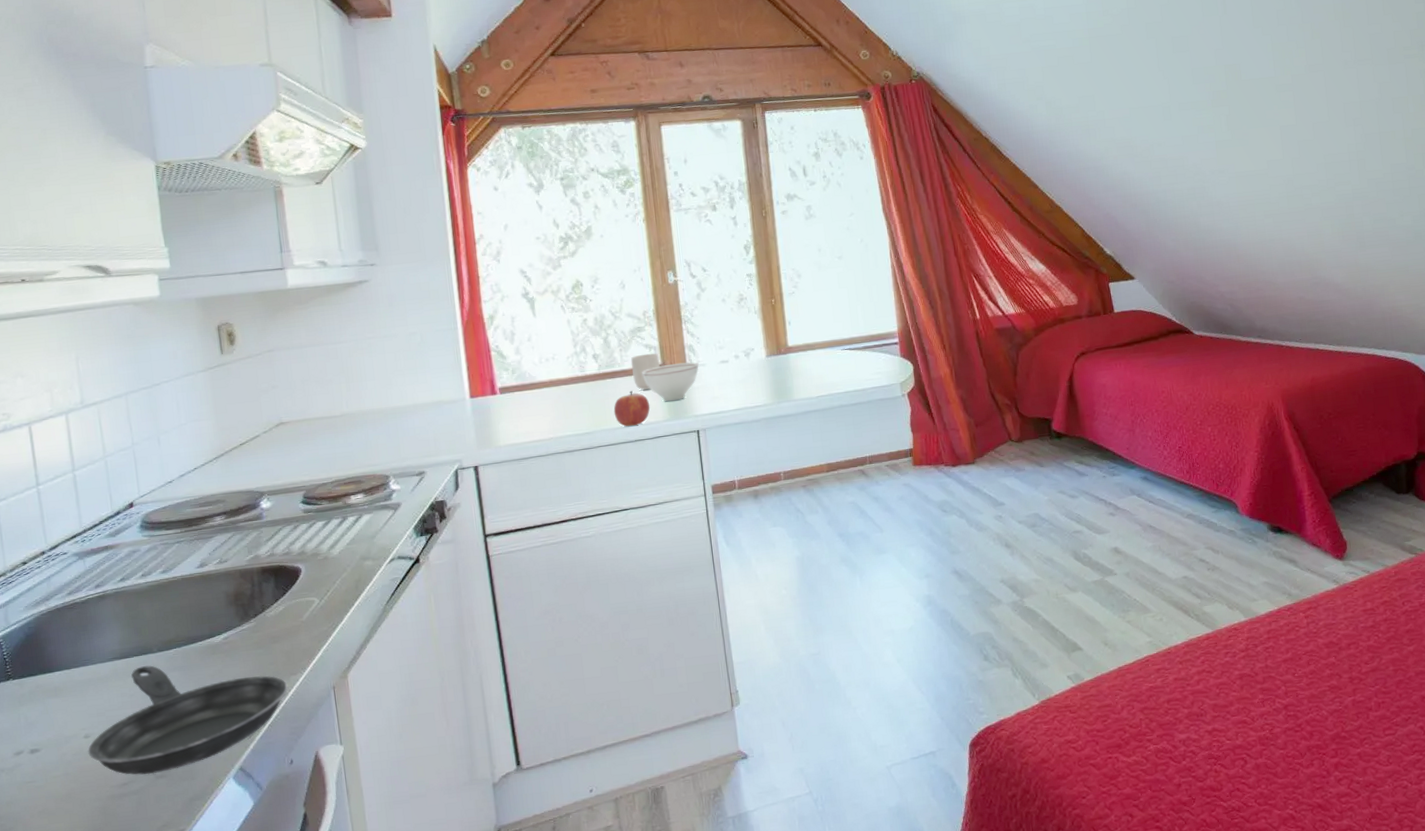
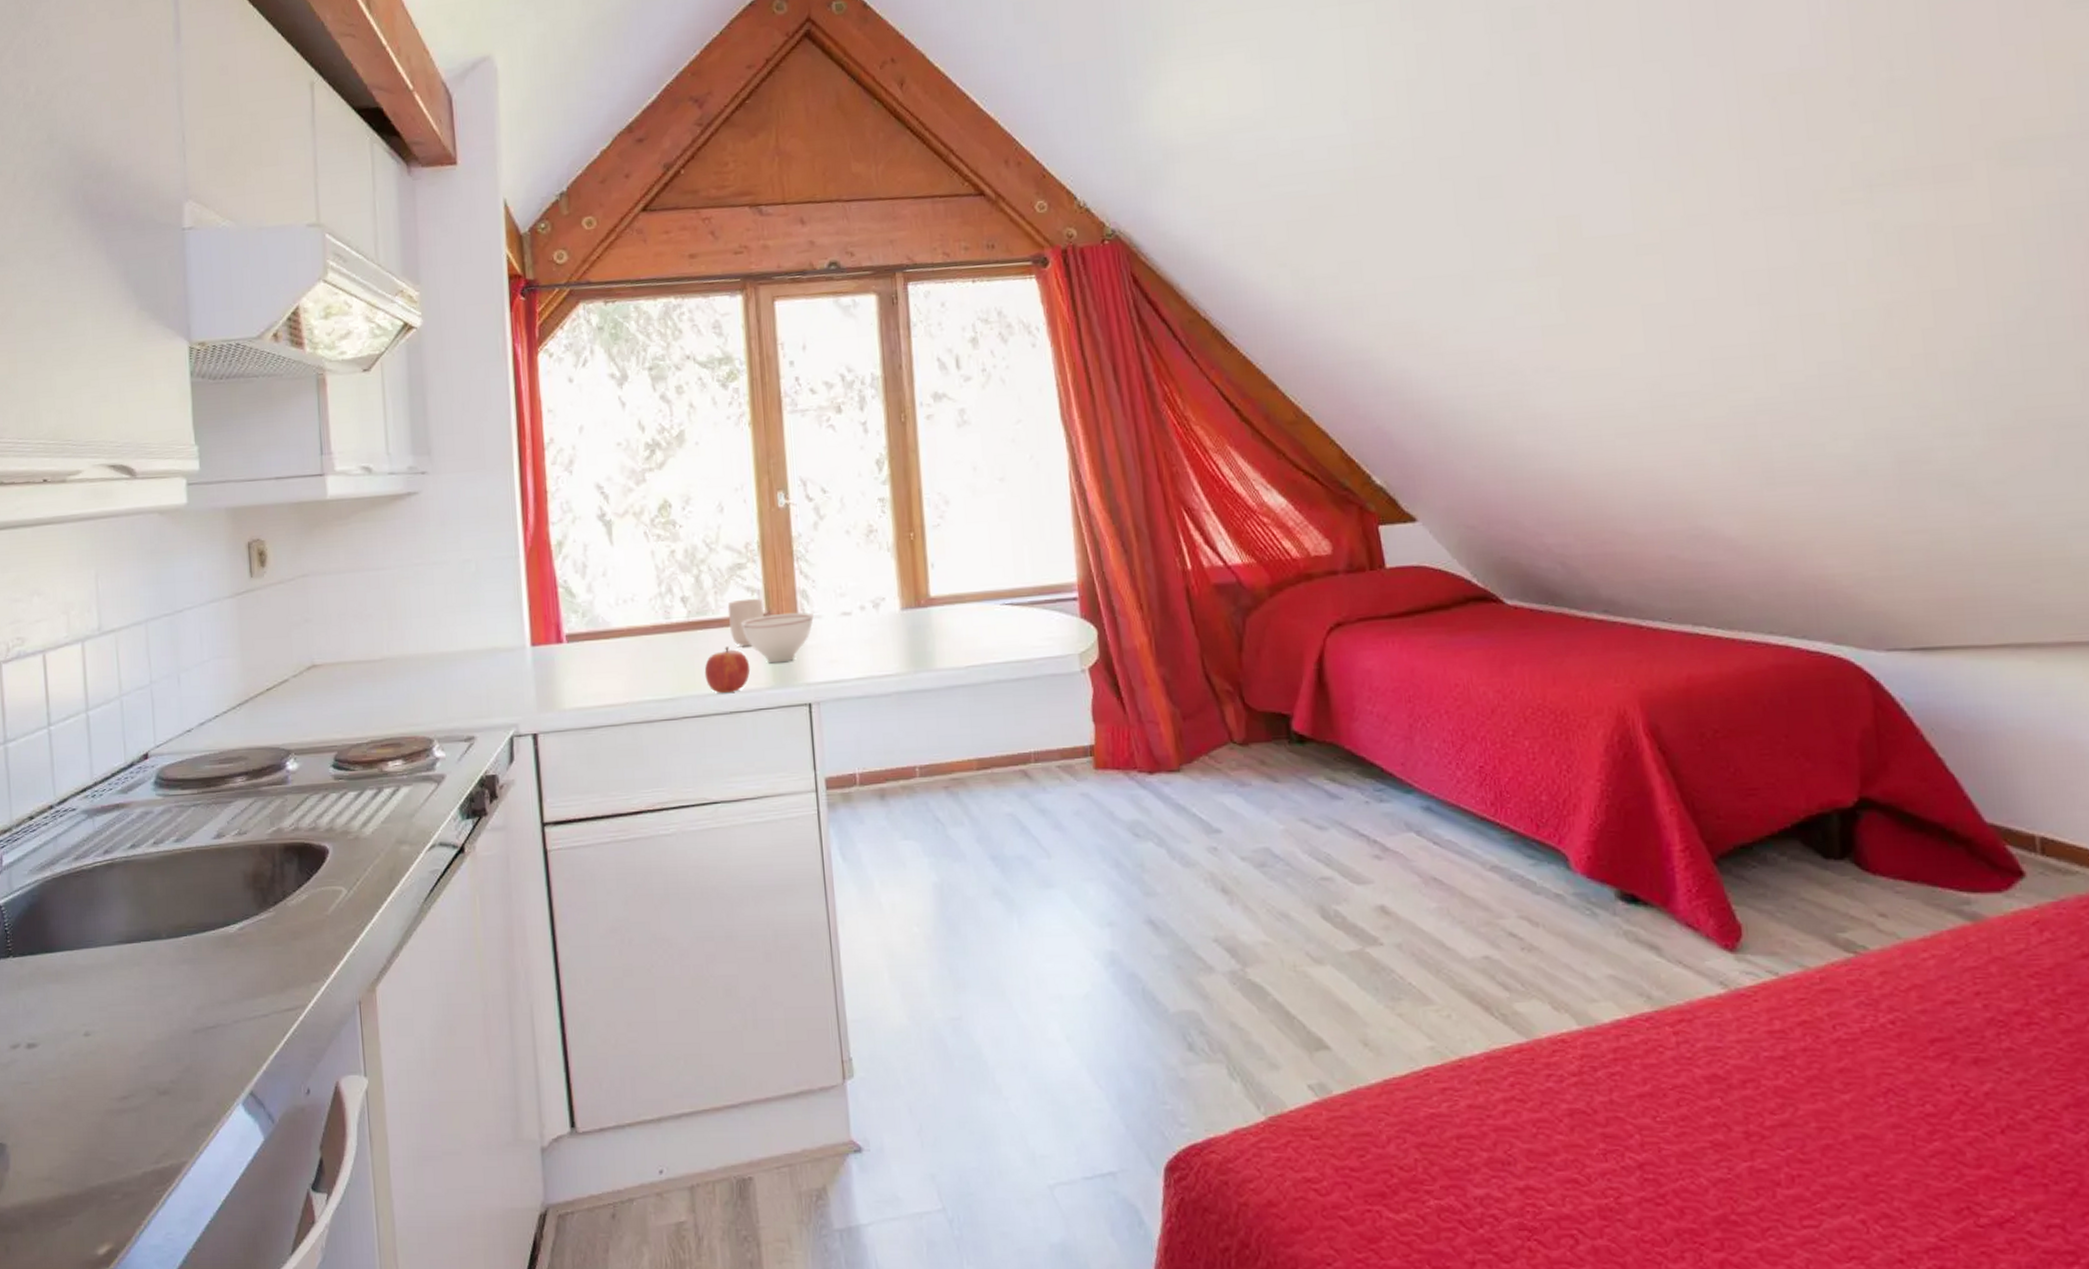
frying pan: present [88,665,288,775] -> none [87,954,308,1089]

